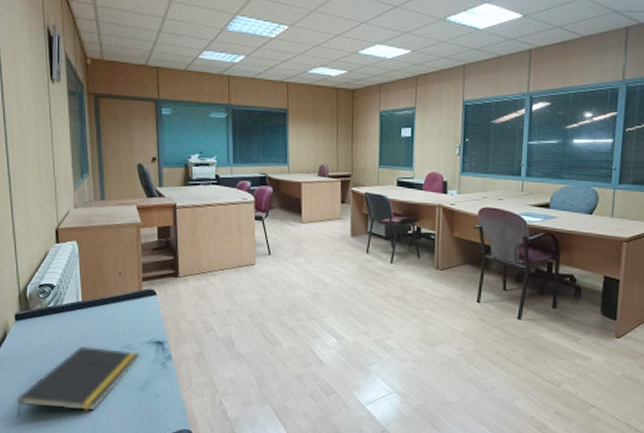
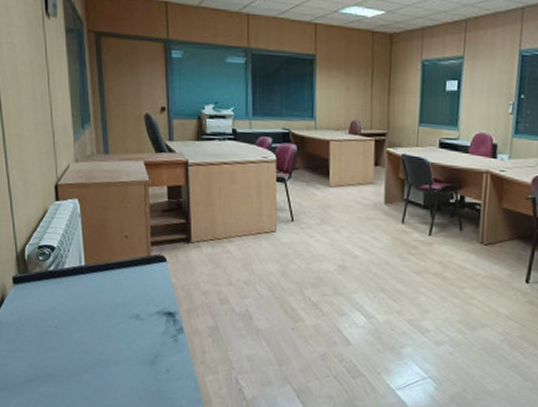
notepad: present [16,346,141,418] -> none [16,314,150,388]

